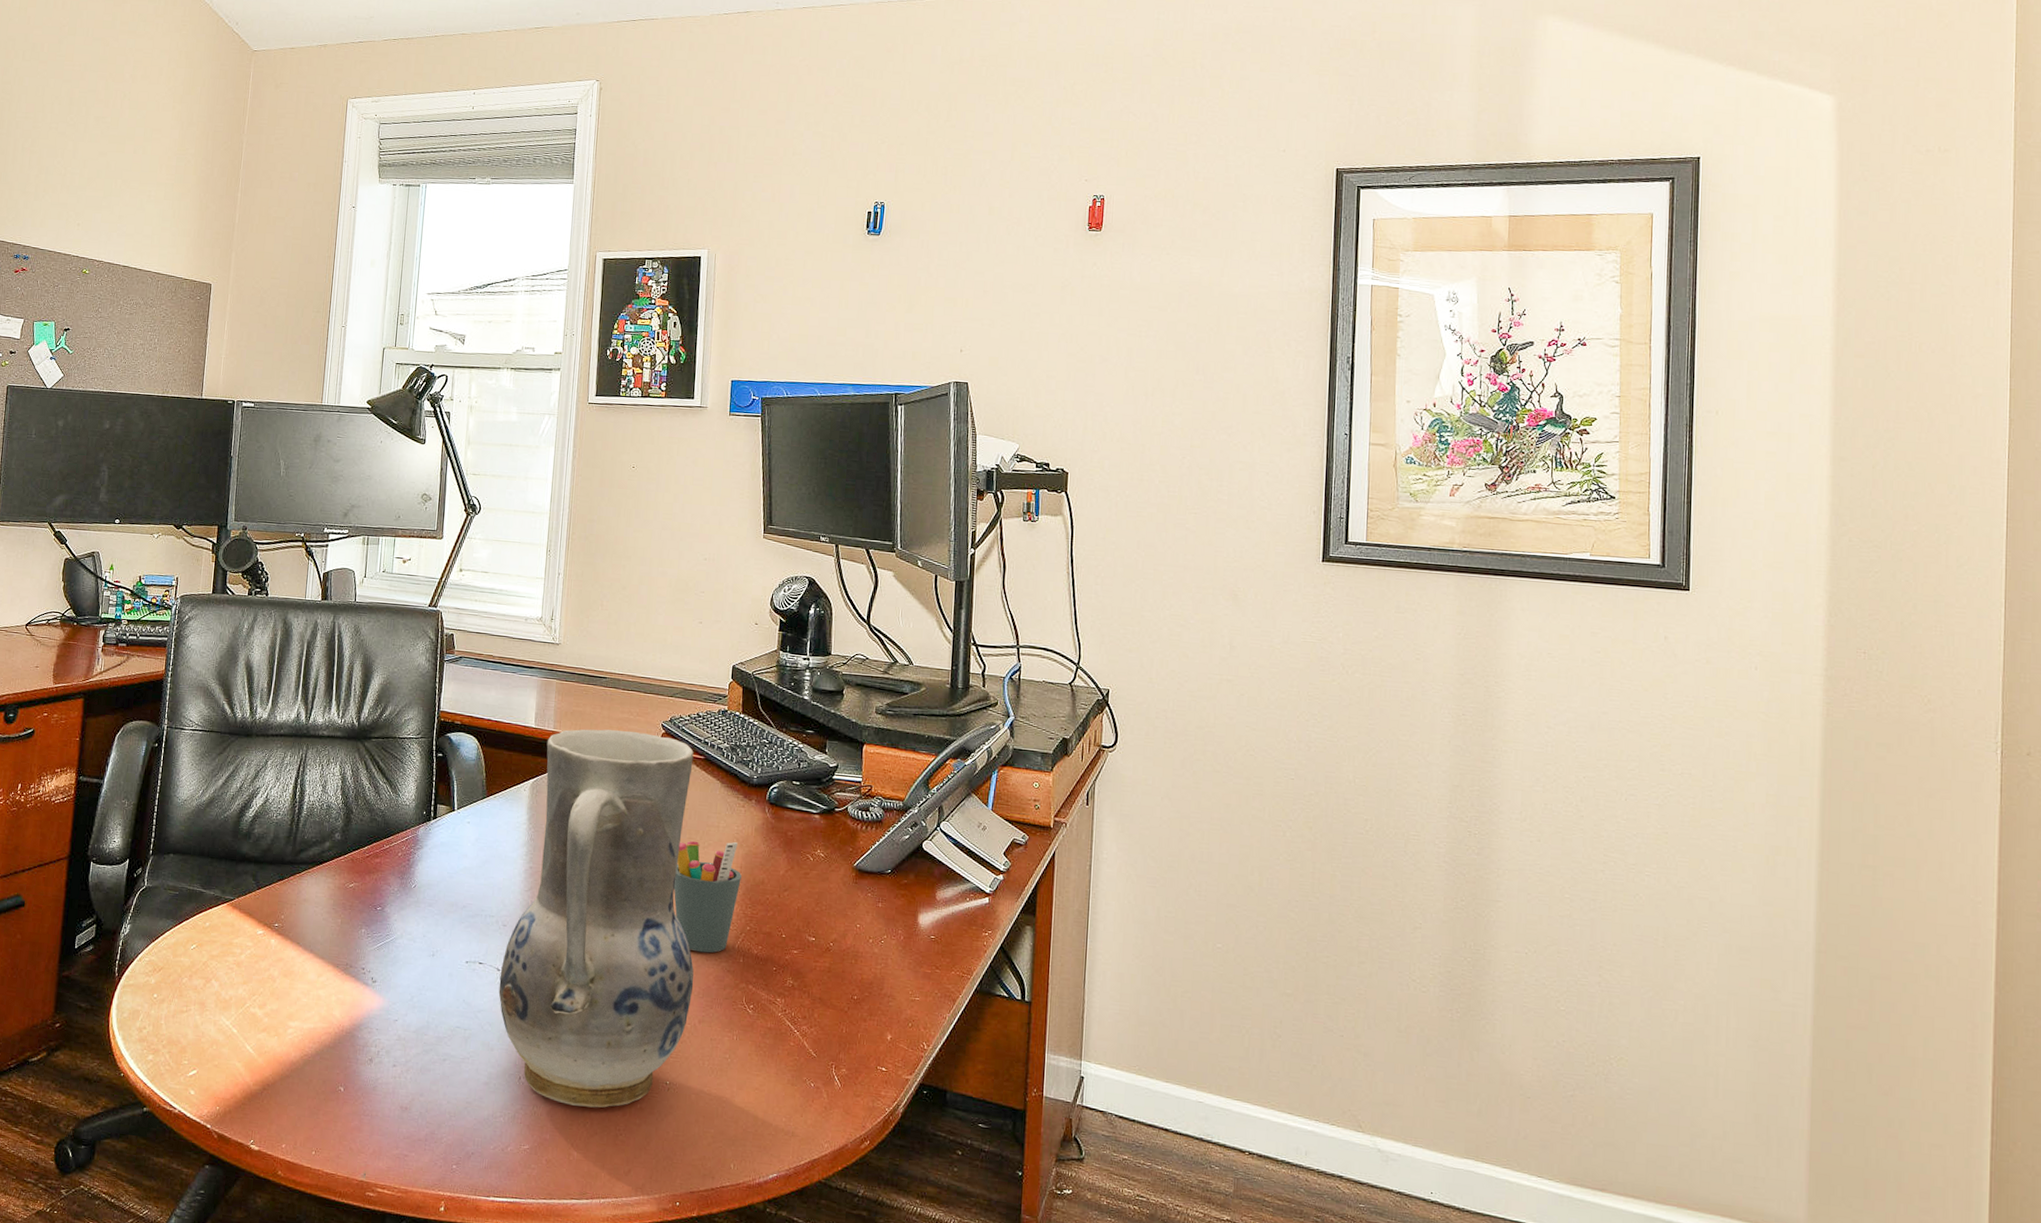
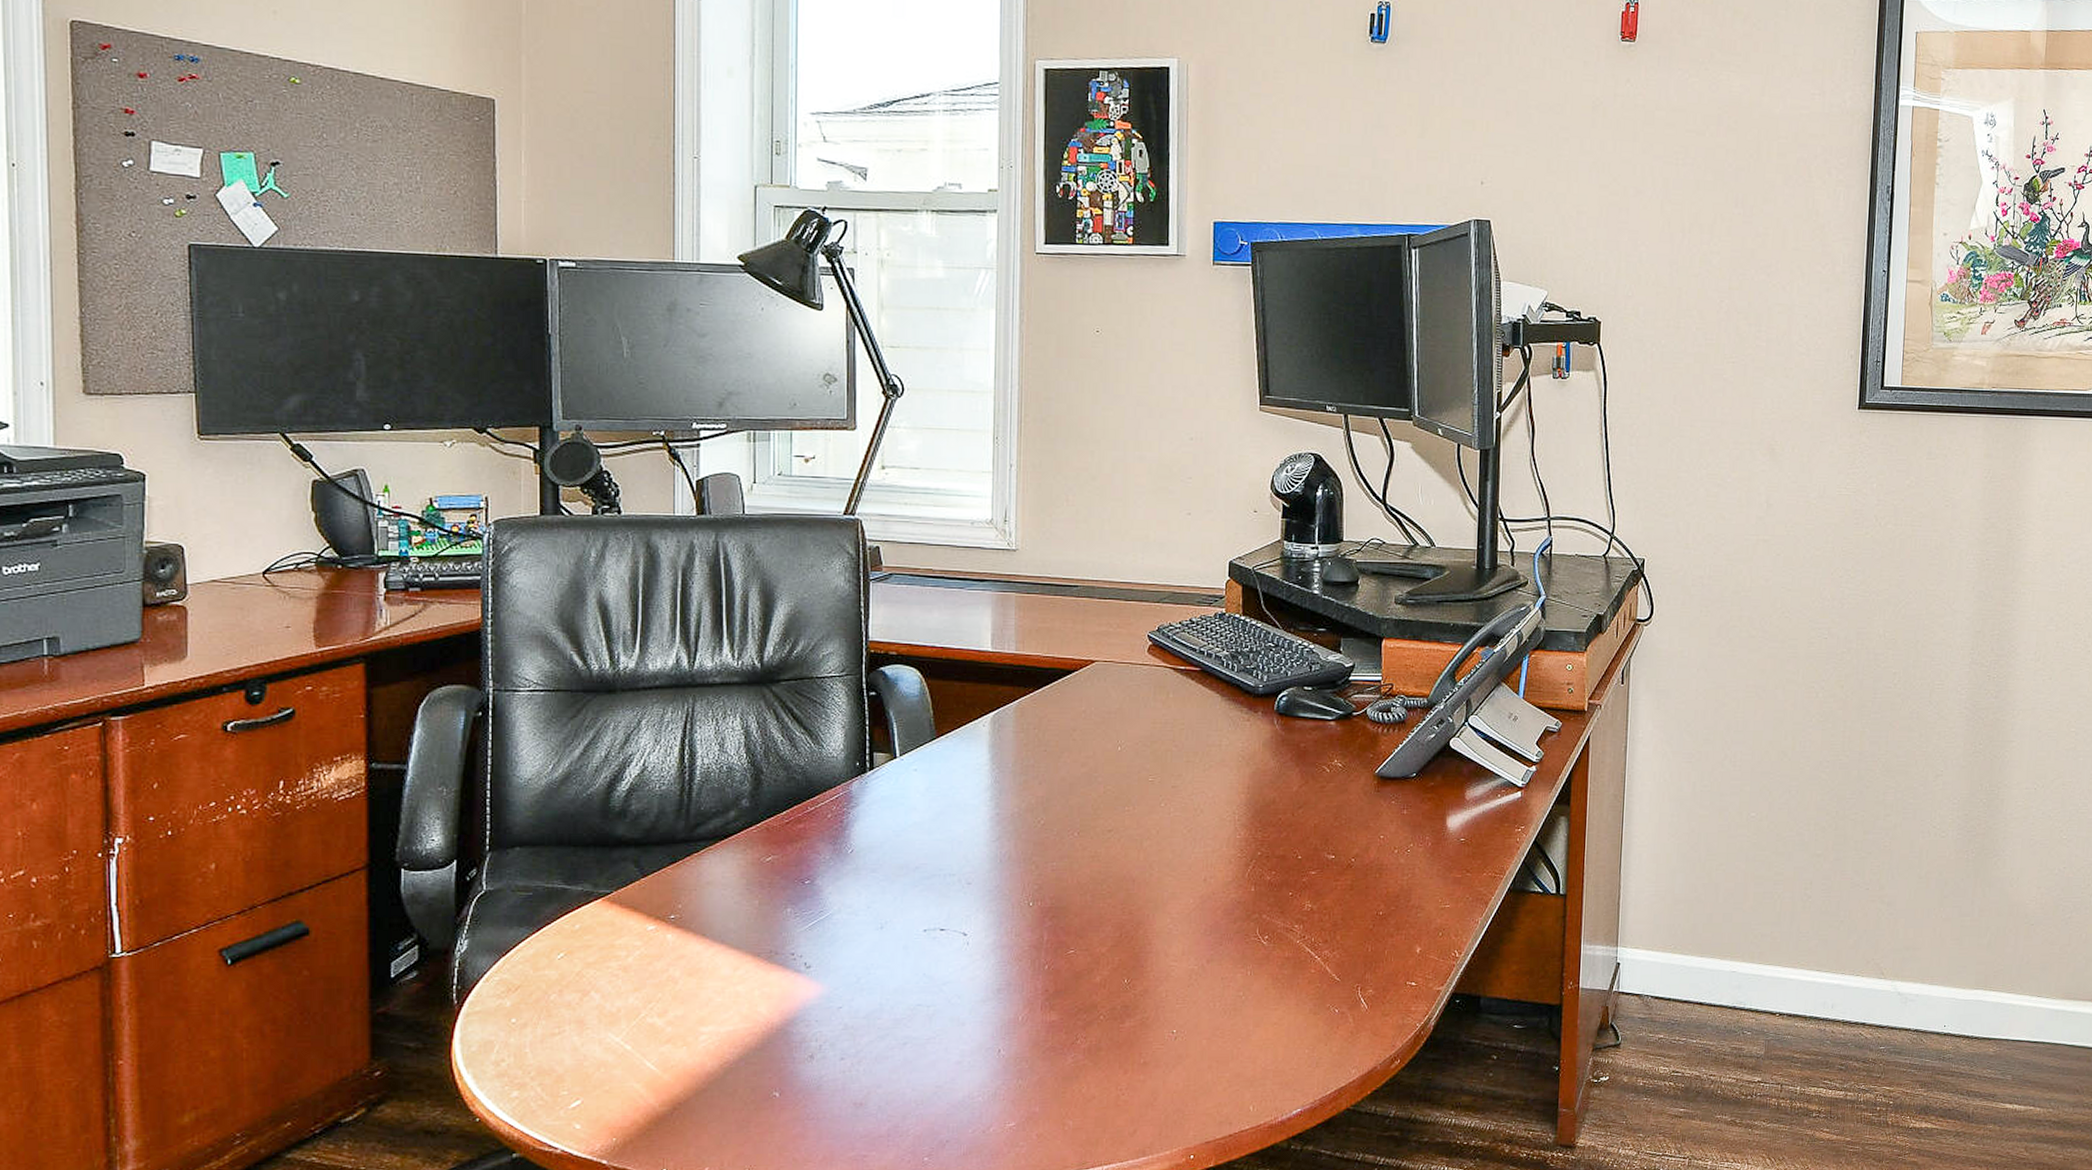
vase: present [498,729,694,1108] -> none [967,646,1200,1072]
pen holder: present [673,840,742,953] -> none [1170,761,1249,886]

